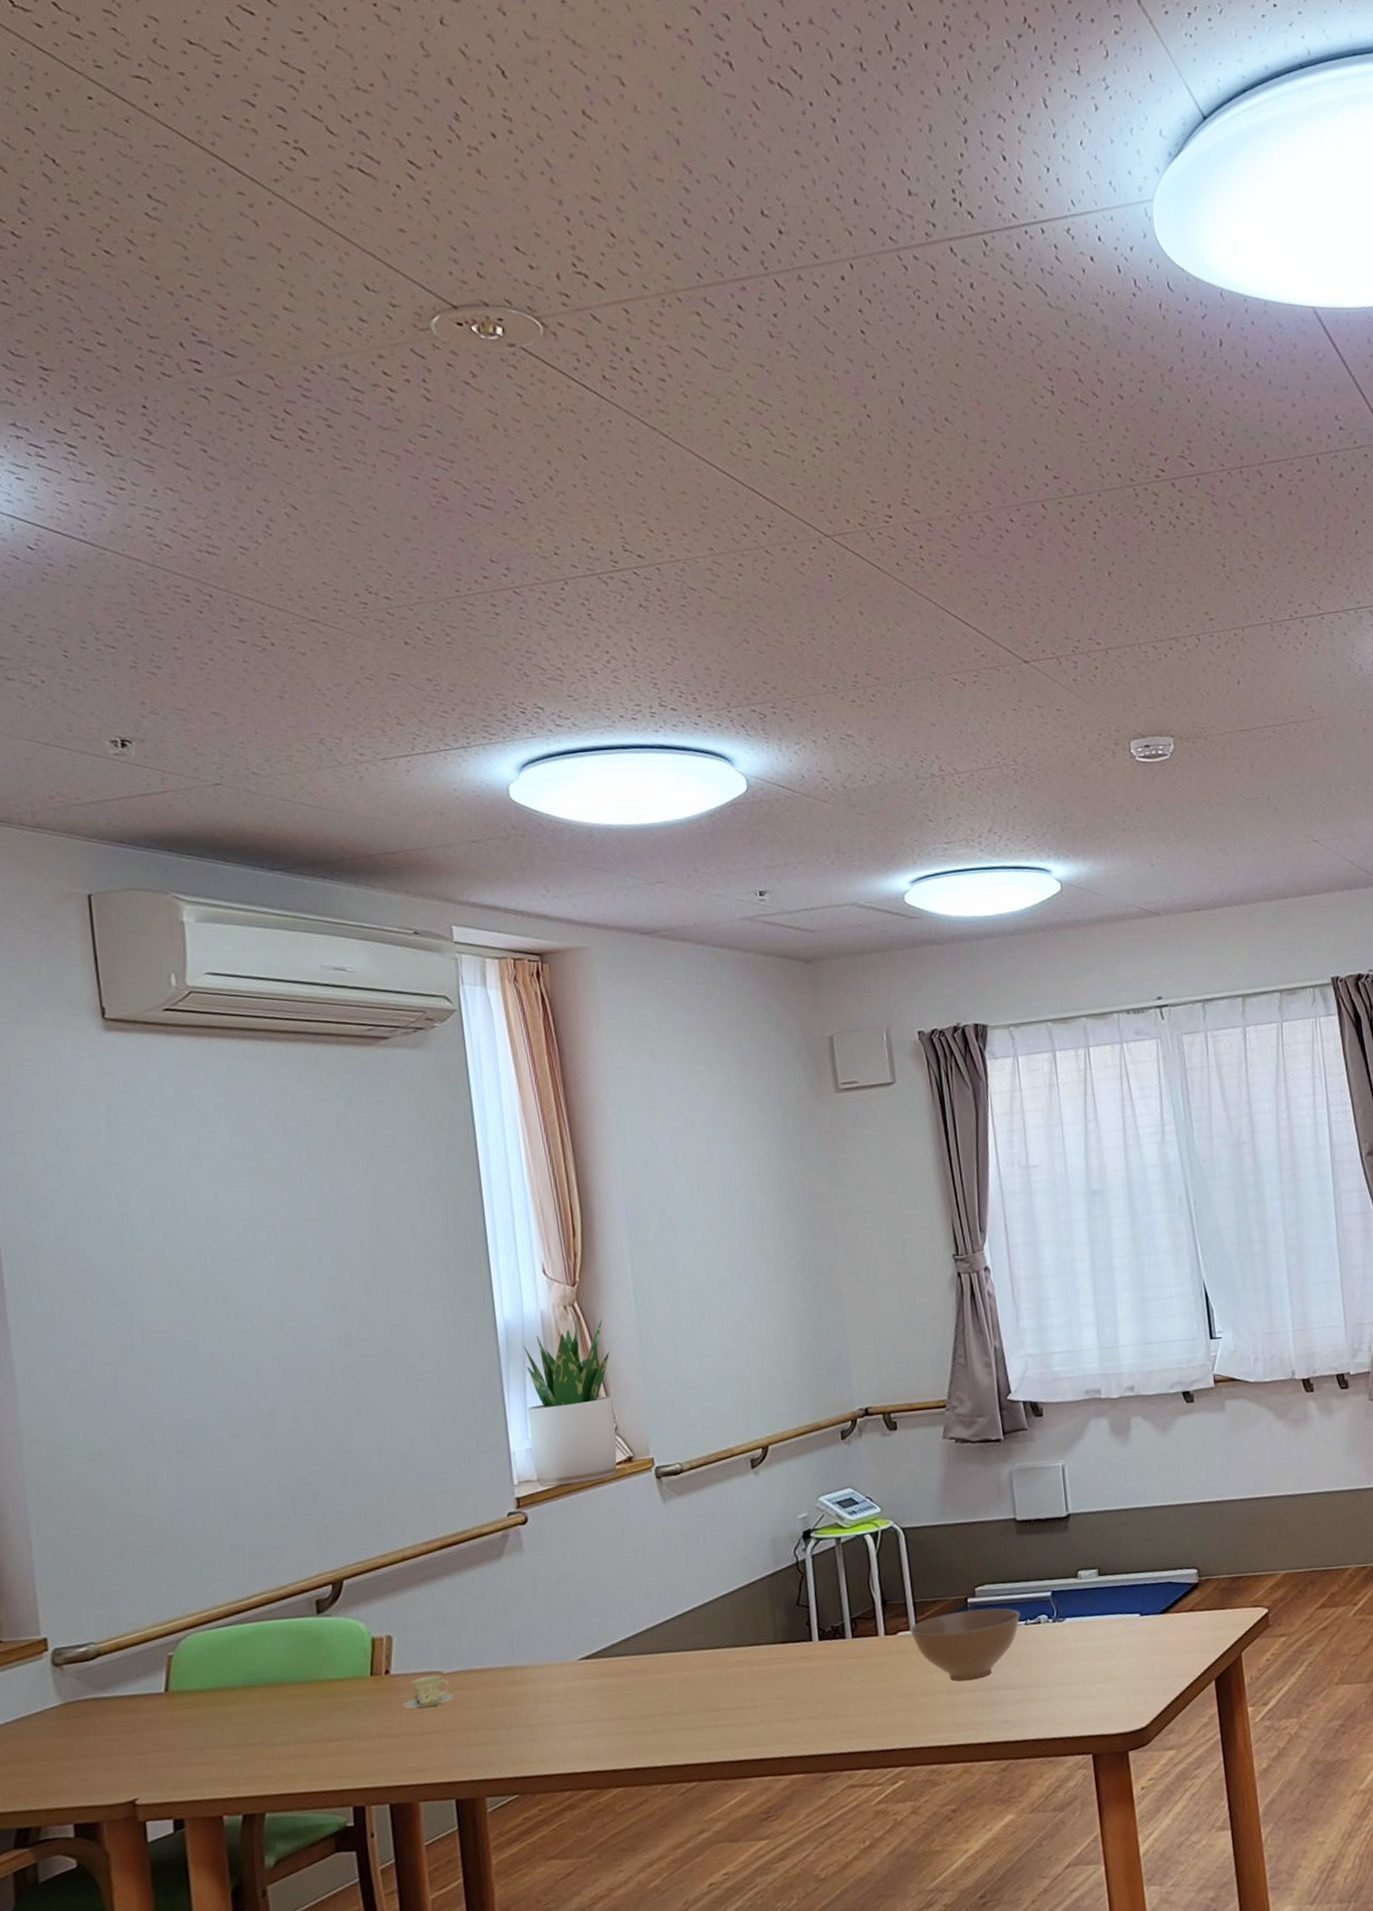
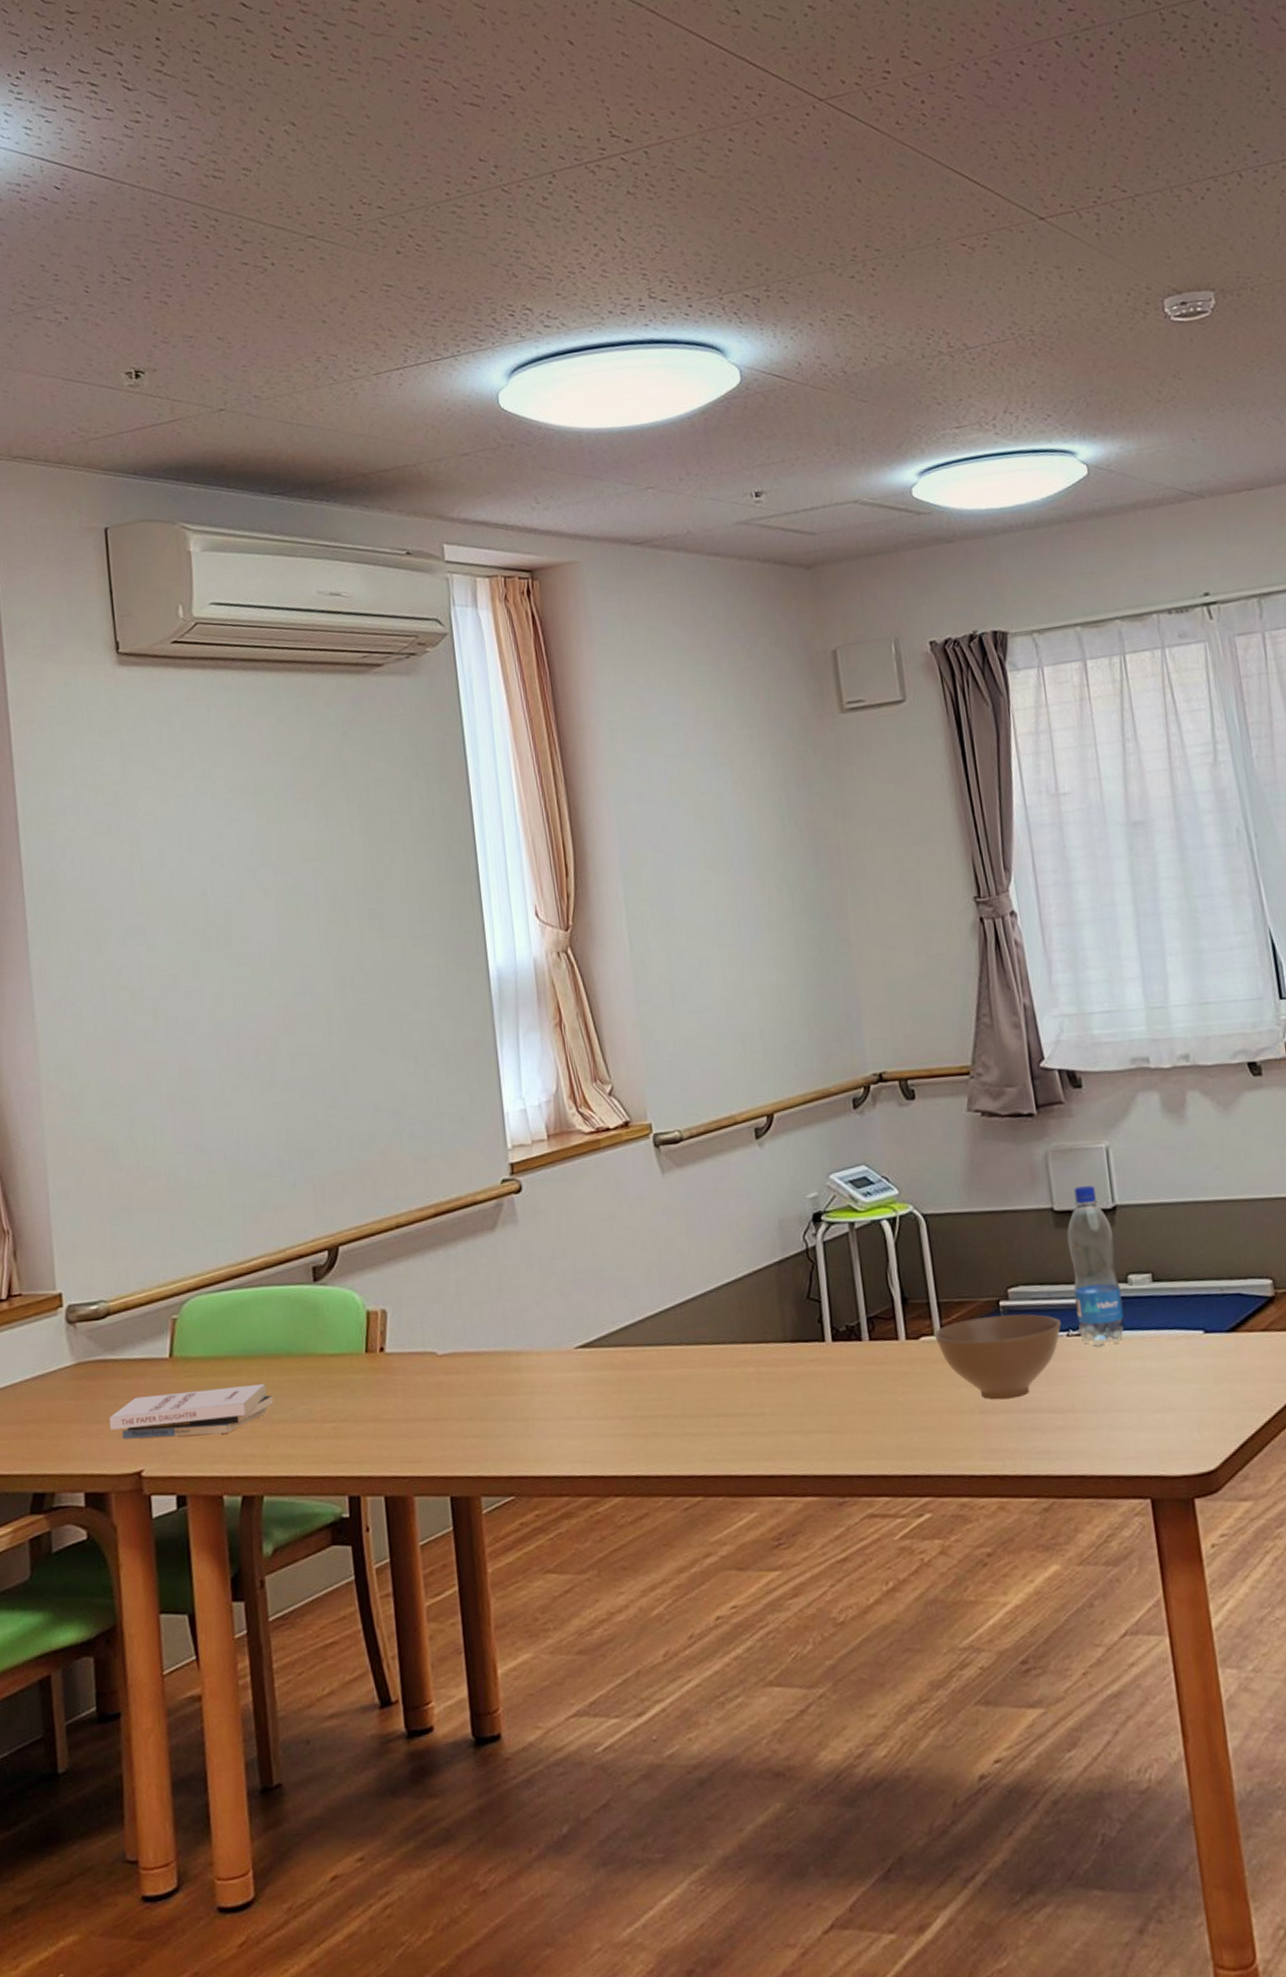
books: none [100,1710,276,1772] -> present [109,1383,274,1440]
cup and saucer: present [403,1675,453,1709] -> none [398,1356,448,1393]
planter: present [524,1318,618,1488] -> none [517,967,614,1153]
bottle: none [1027,1498,1075,1633] -> present [1067,1186,1125,1348]

